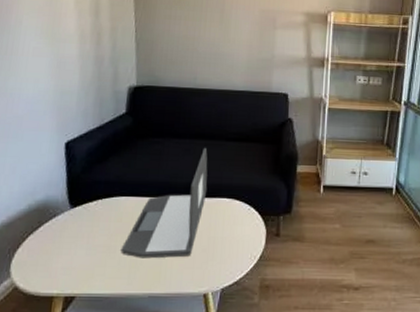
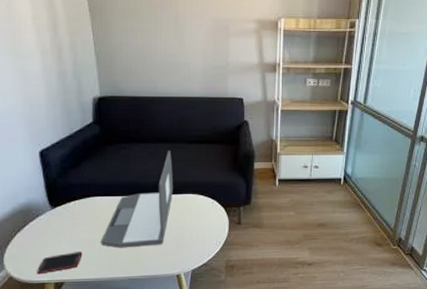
cell phone: none [46,260,100,286] -> present [37,252,83,274]

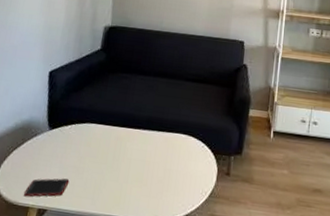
laptop: present [100,151,174,248] -> none [88,86,169,185]

